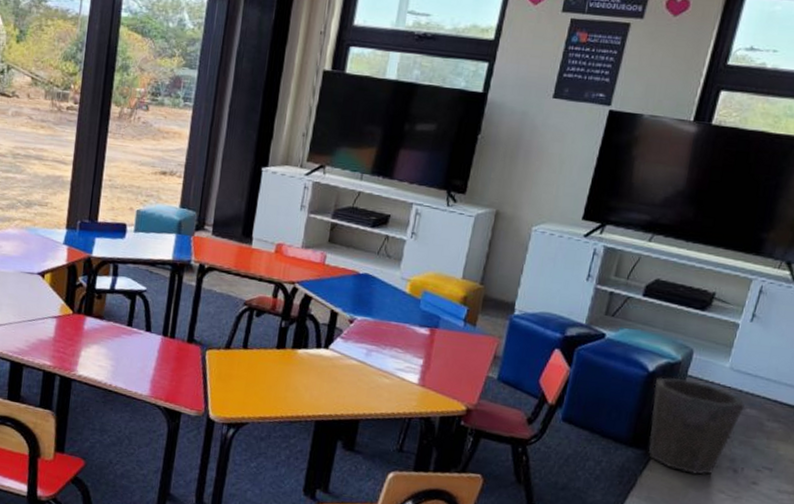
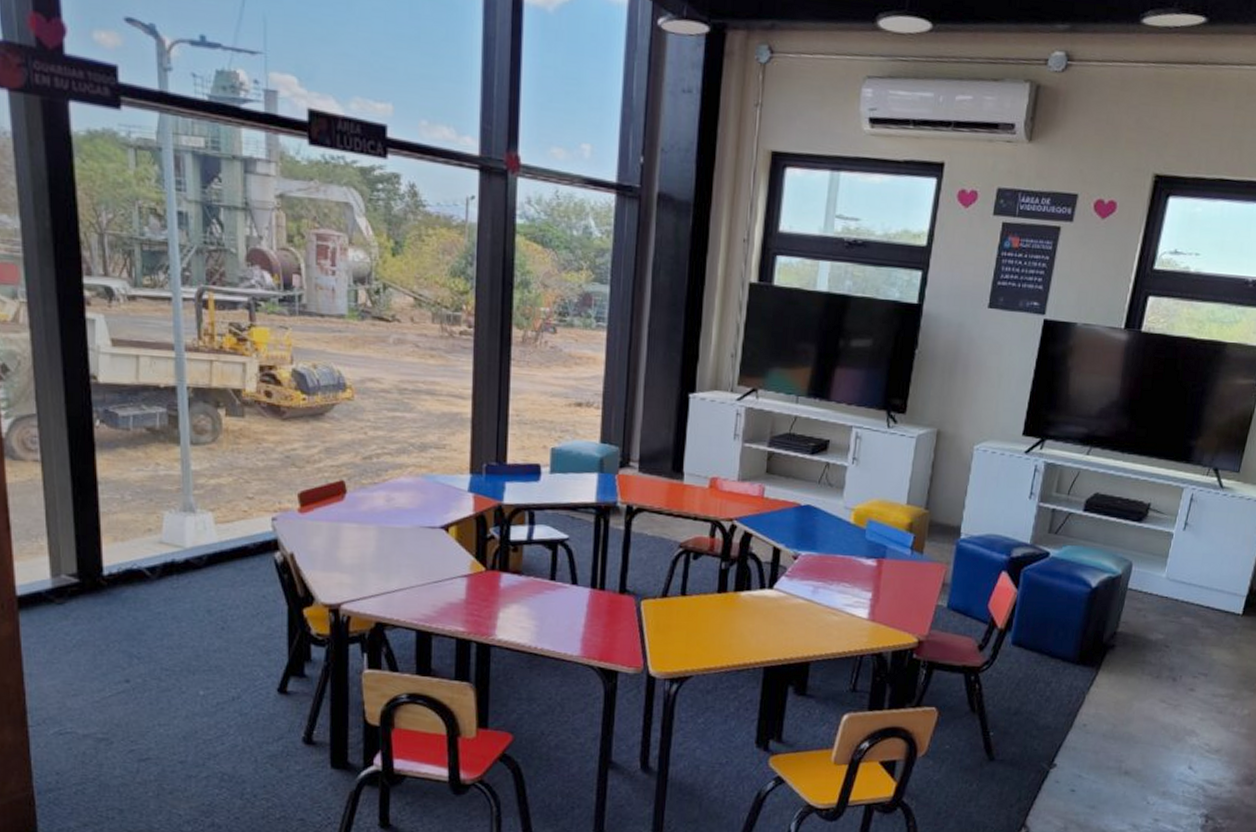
waste bin: present [648,377,745,475] -> none [1094,591,1181,686]

